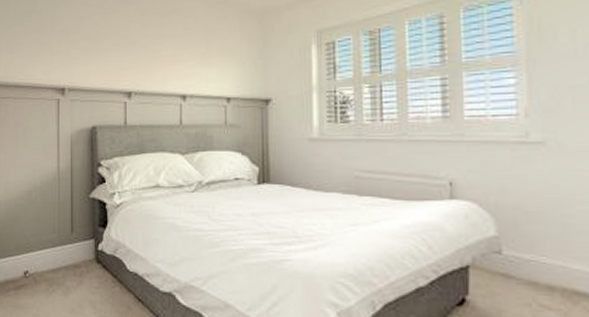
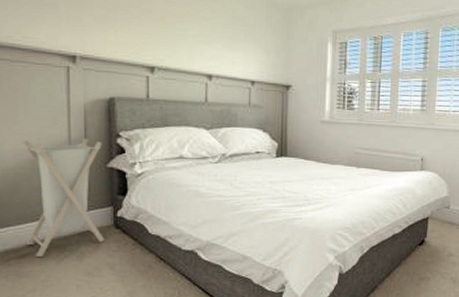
laundry hamper: none [21,169,88,289] -> present [22,139,105,256]

